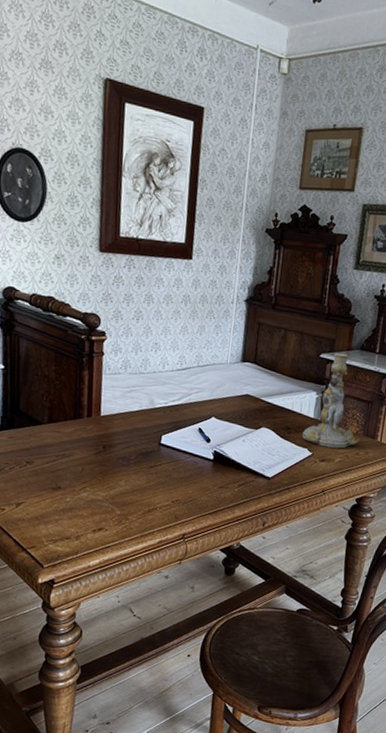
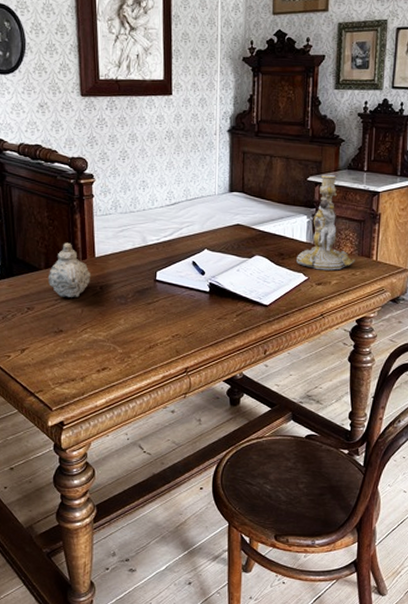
teapot: none [50,398,95,455] -> present [48,242,91,298]

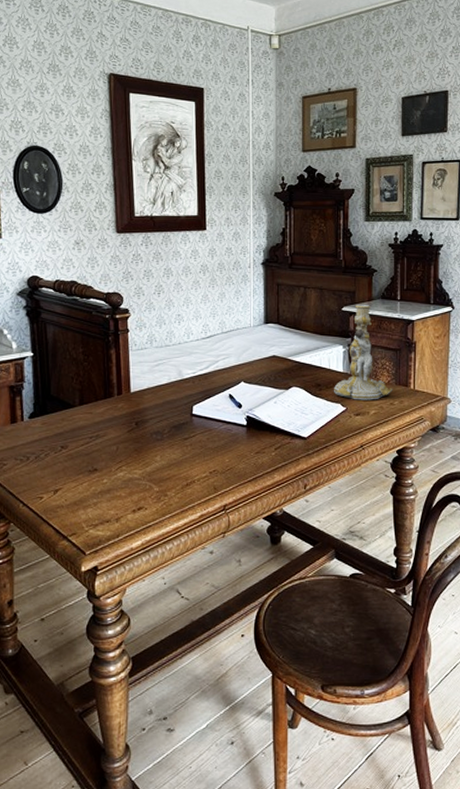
teapot: present [48,242,91,298] -> none [83,378,127,435]

